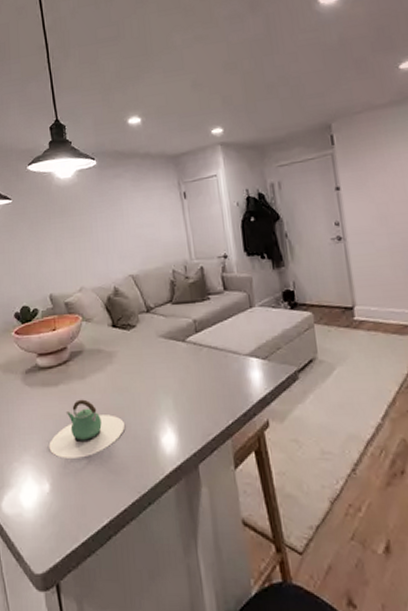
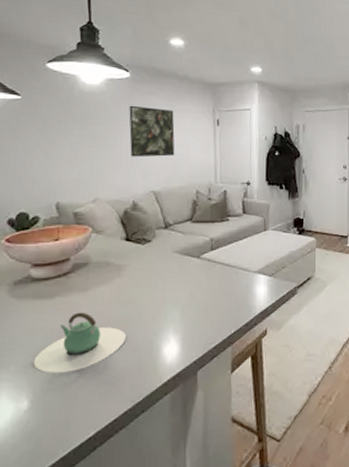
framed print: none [99,190,147,243] -> present [129,105,175,158]

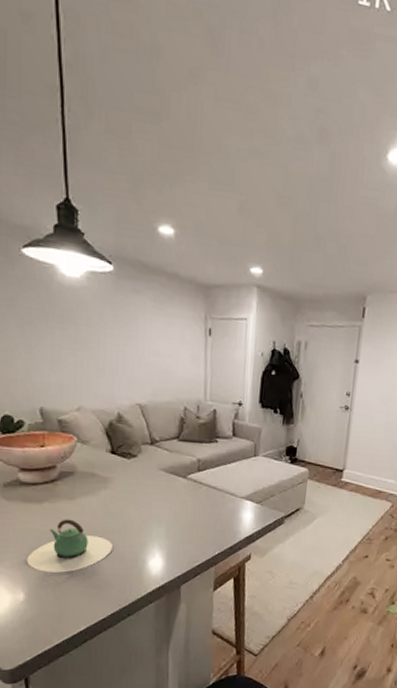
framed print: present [129,105,175,158] -> none [112,304,163,367]

